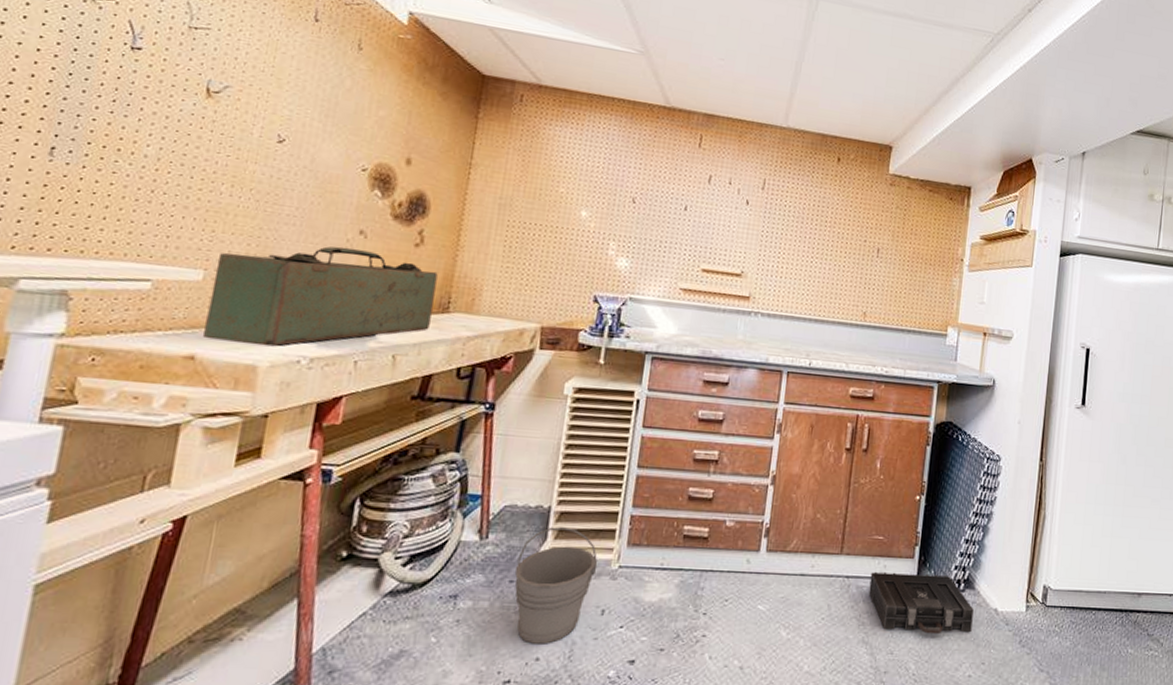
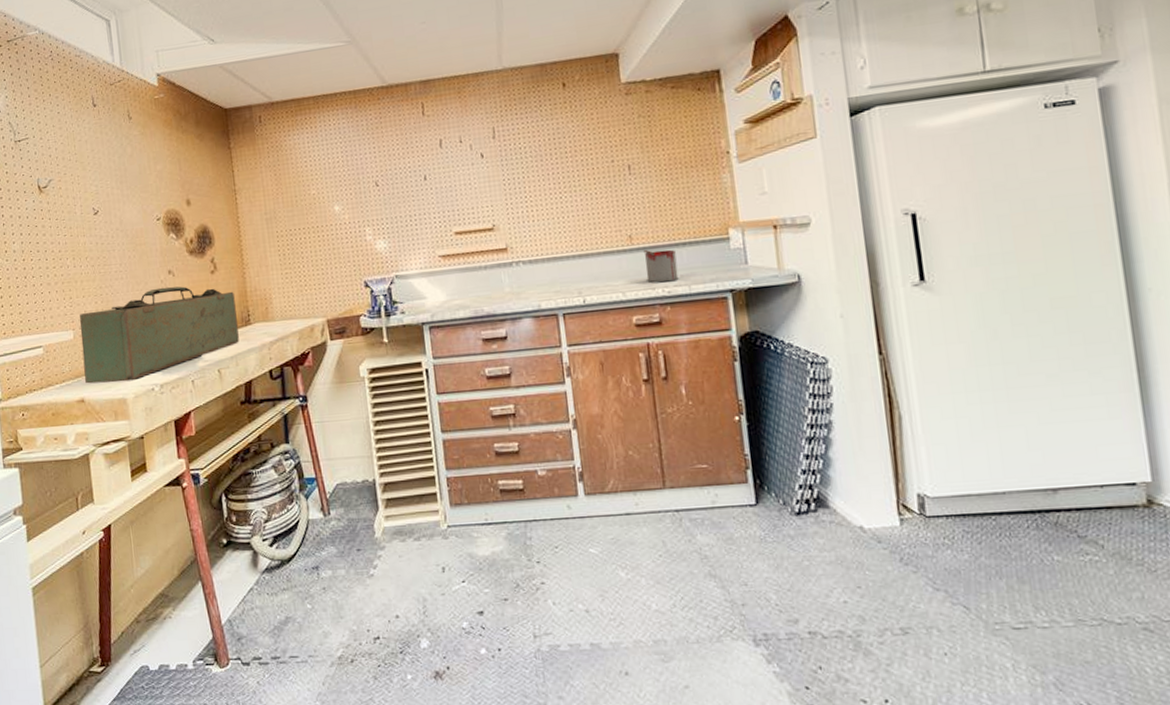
bucket: present [515,527,598,644] -> none [358,496,429,604]
tool box: present [868,571,974,635] -> none [702,496,836,561]
paint can: none [870,329,900,363] -> present [643,249,679,283]

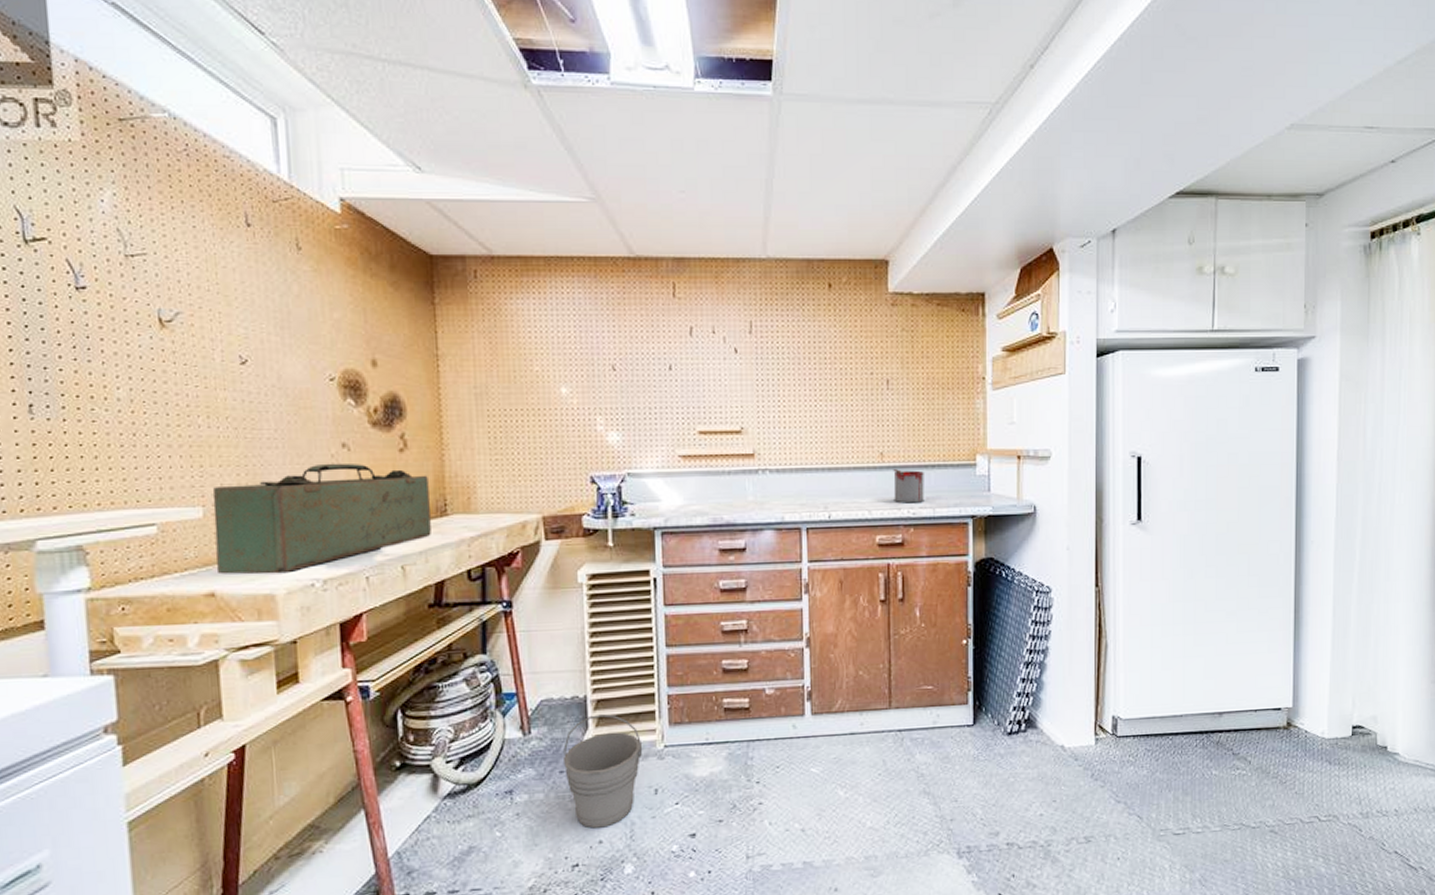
bucket: none [358,496,429,604] -> present [563,714,643,829]

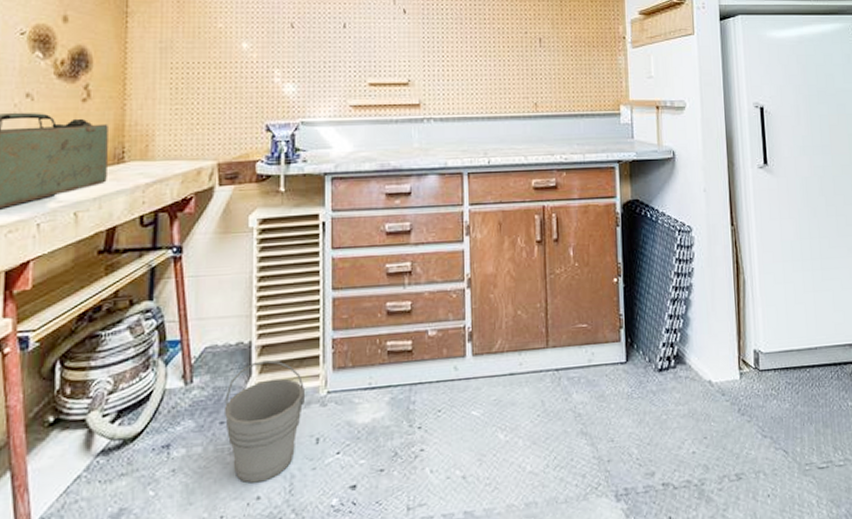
paint can: present [893,469,924,504] -> none [546,118,575,150]

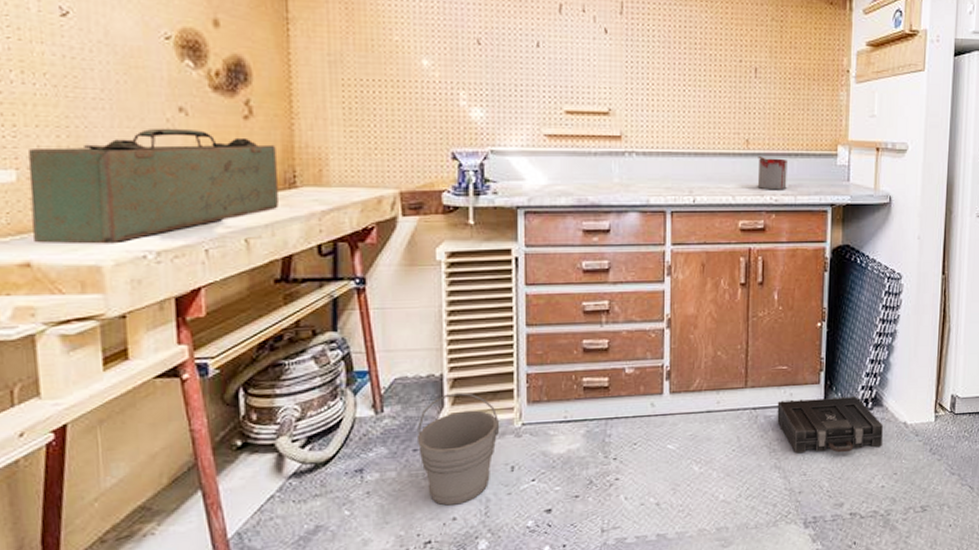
paint can: none [546,118,575,150] -> present [757,157,787,190]
tool box: none [580,353,689,418] -> present [777,395,883,454]

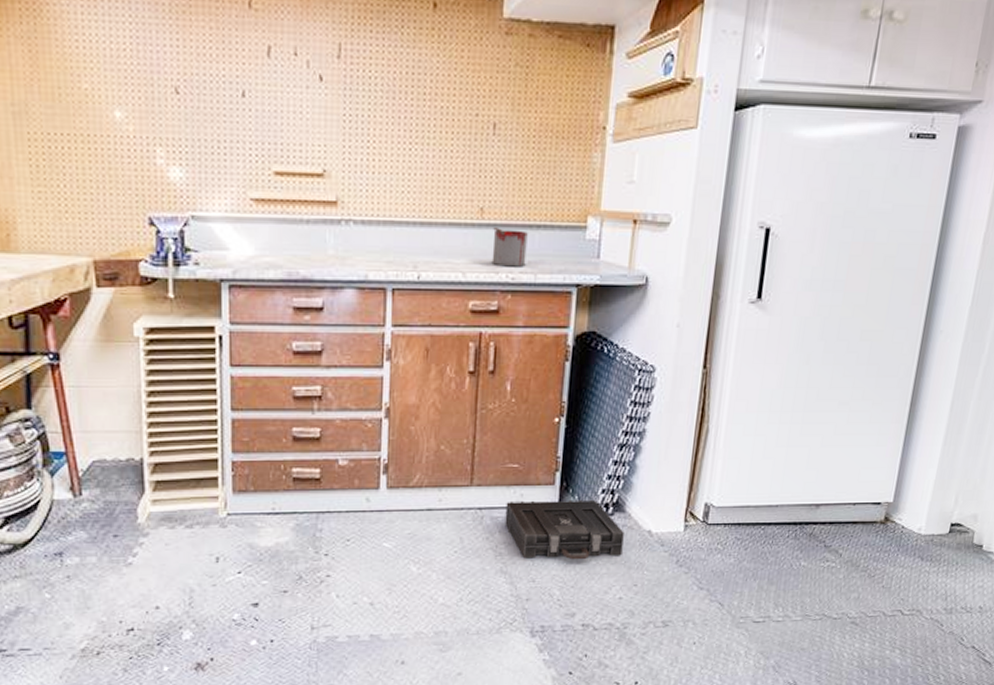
bucket: present [418,392,500,506] -> none [117,479,204,594]

